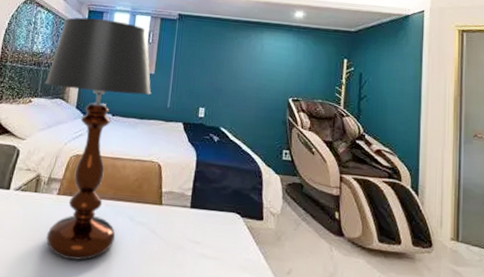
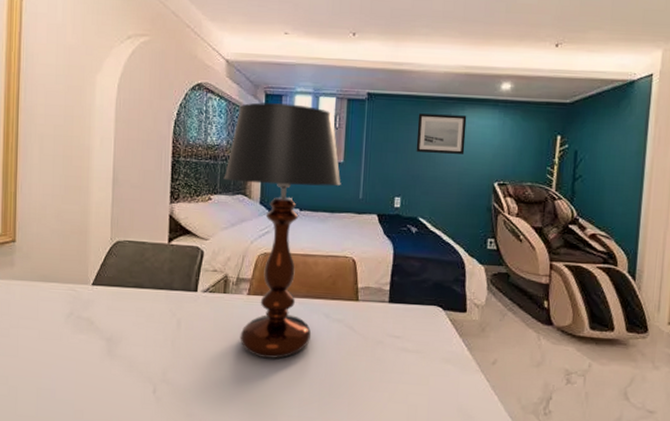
wall art: none [219,34,265,72] -> present [416,113,467,154]

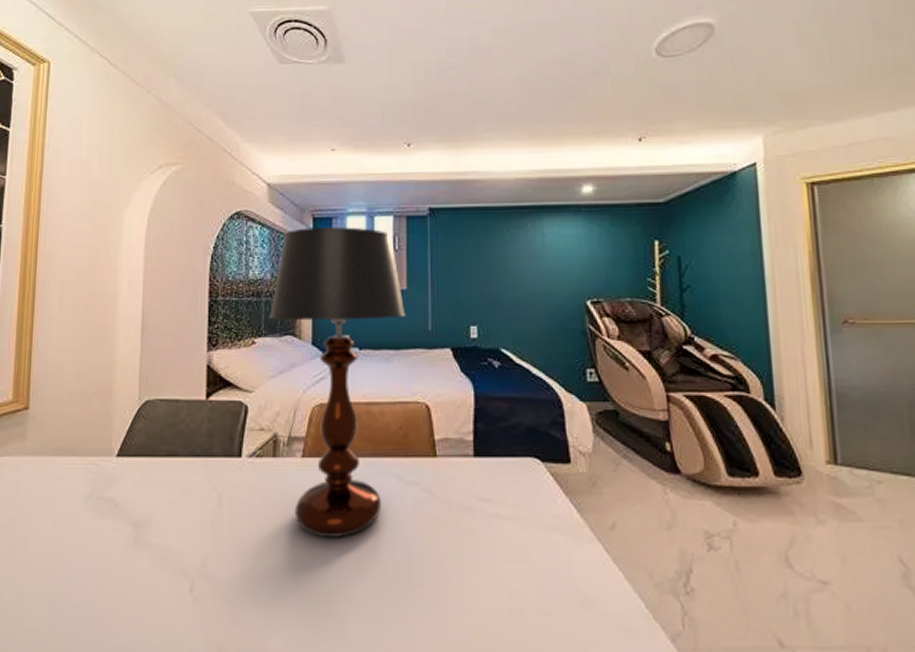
wall art: present [416,113,467,154] -> none [489,226,547,271]

